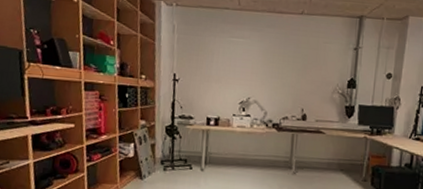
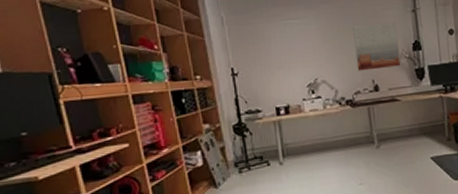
wall art: none [289,54,336,101] -> present [353,22,401,71]

